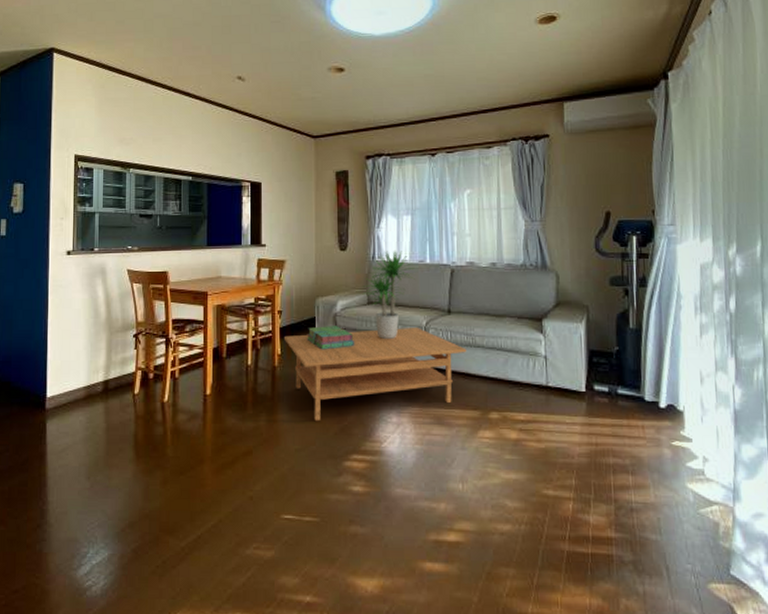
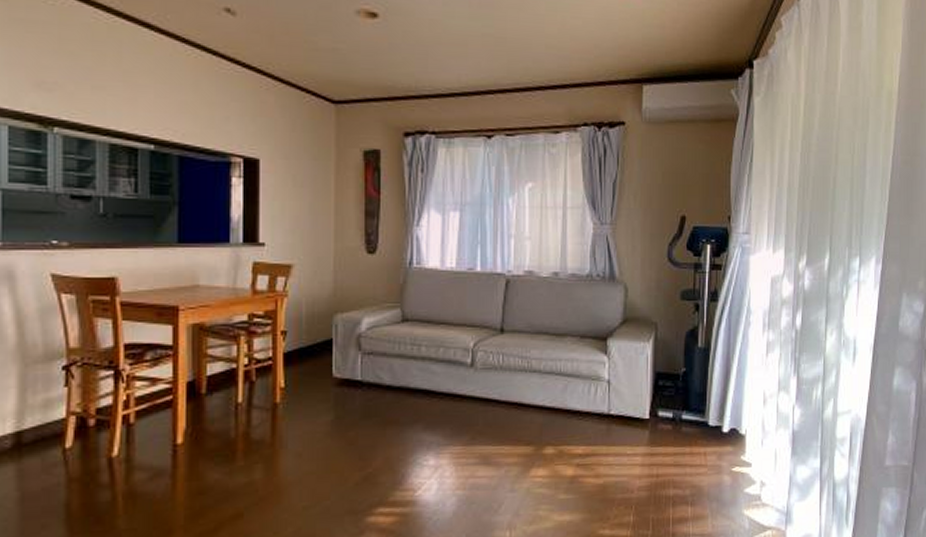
coffee table: present [283,328,467,422] -> none [288,350,521,470]
stack of books: present [307,326,355,350] -> none [320,349,385,380]
potted plant: present [362,251,415,339] -> none [395,255,462,365]

